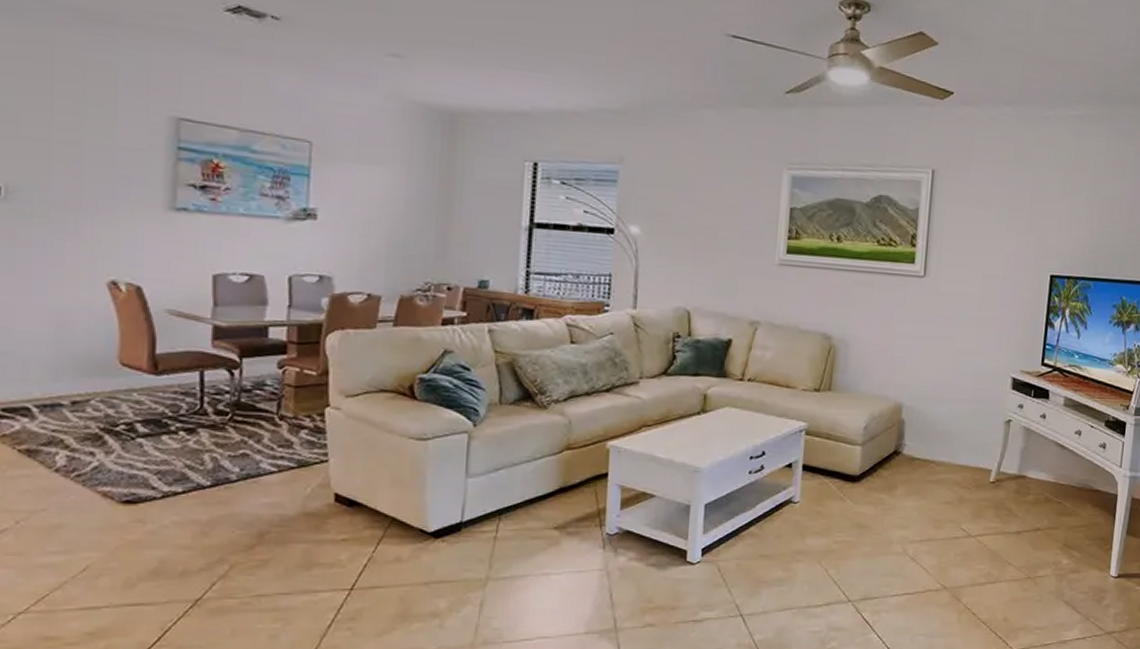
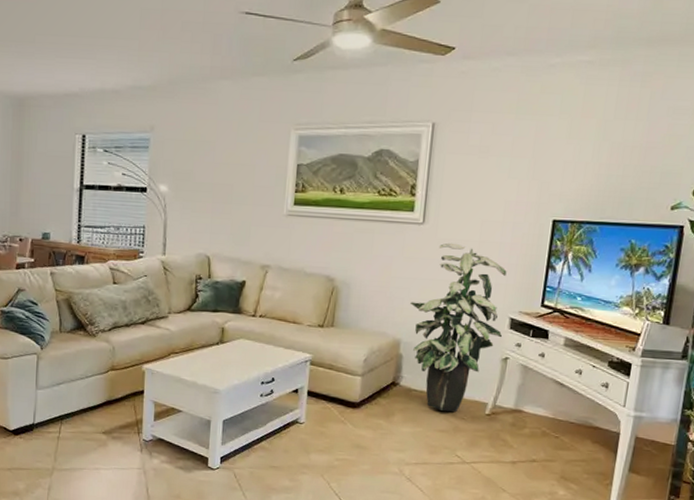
indoor plant: none [912,297,1008,482] -> present [410,242,507,413]

